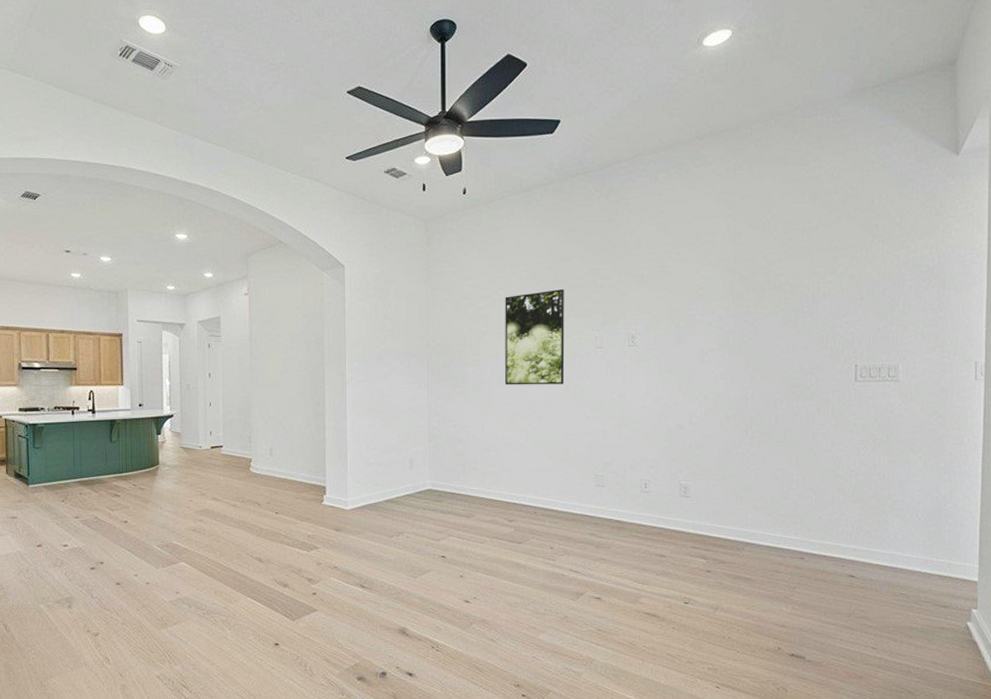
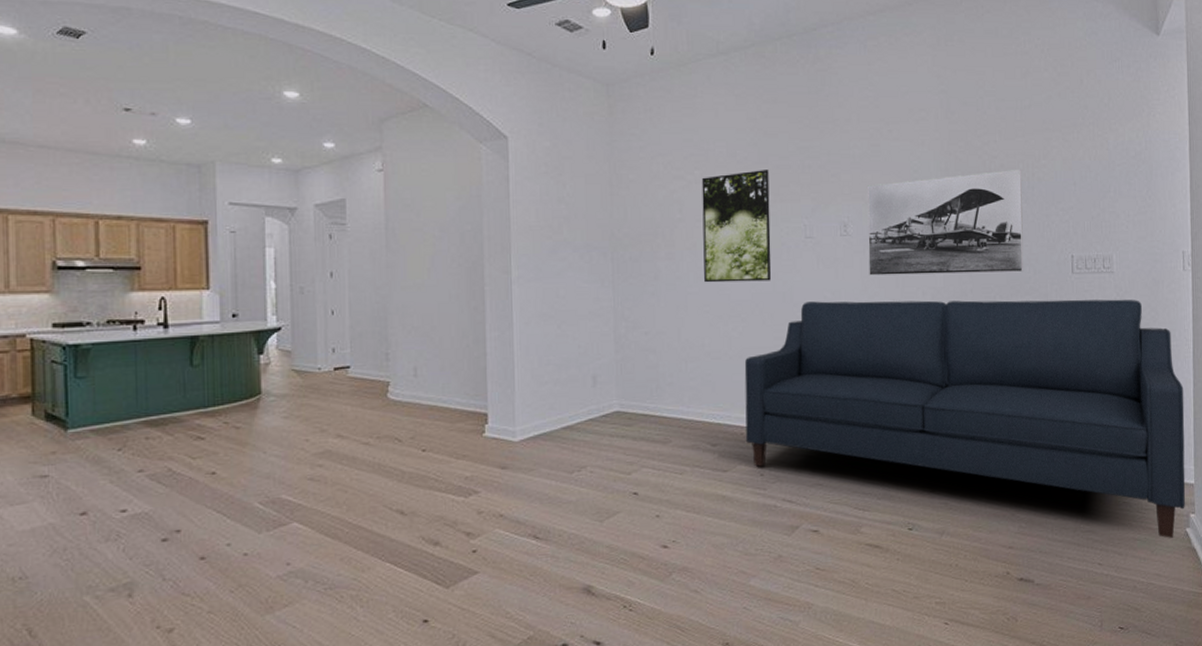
sofa: none [538,402,971,630] -> present [744,299,1186,538]
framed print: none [654,285,806,381] -> present [866,169,1024,276]

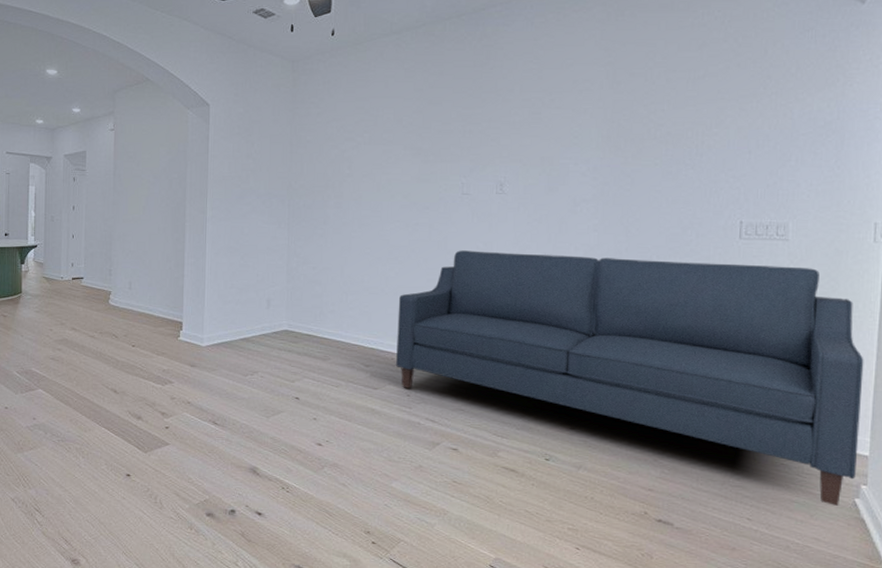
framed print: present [701,170,772,283] -> none [367,134,432,230]
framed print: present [866,169,1024,276] -> none [522,136,690,235]

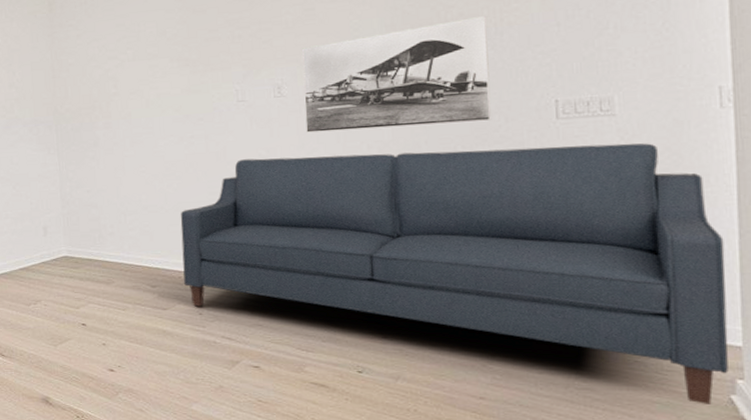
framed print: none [522,136,690,235] -> present [301,15,492,133]

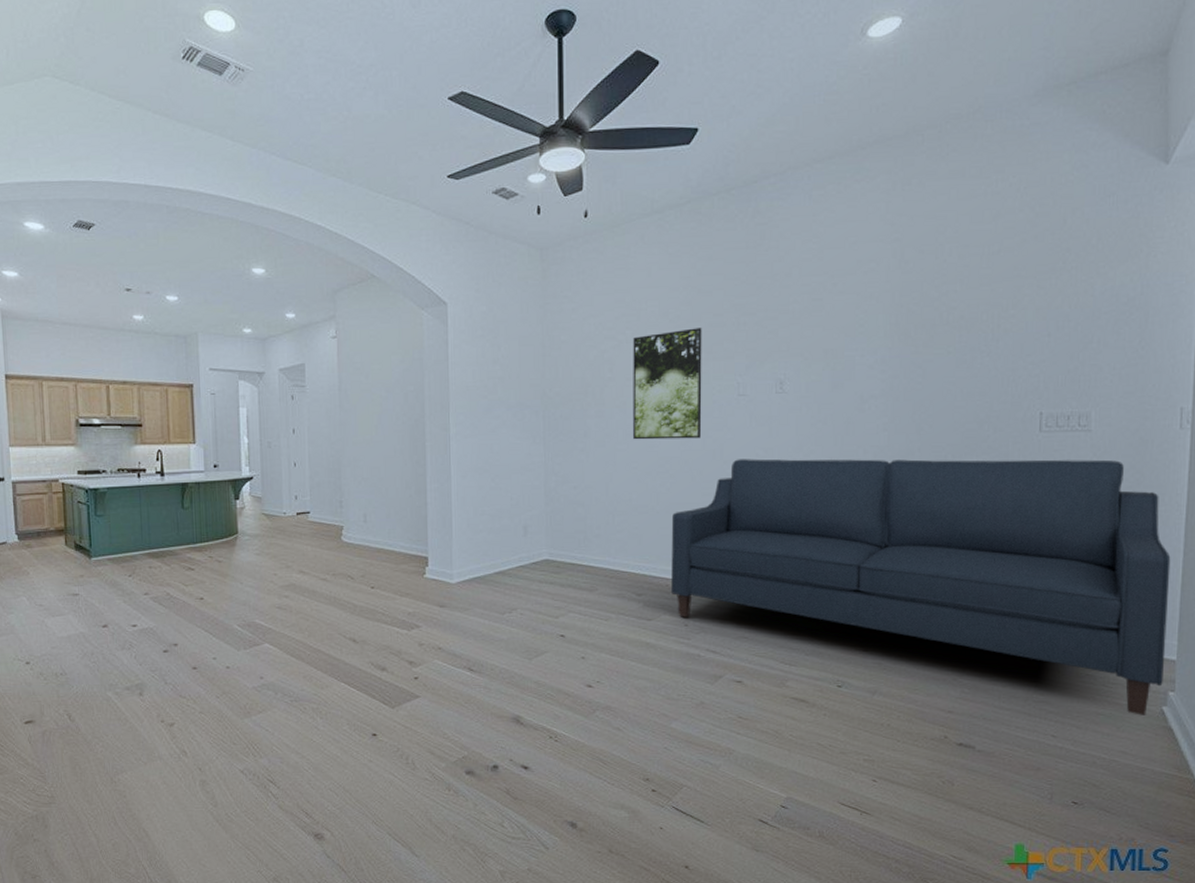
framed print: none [134,43,204,147] -> present [633,328,702,440]
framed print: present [301,15,492,133] -> none [805,320,985,433]

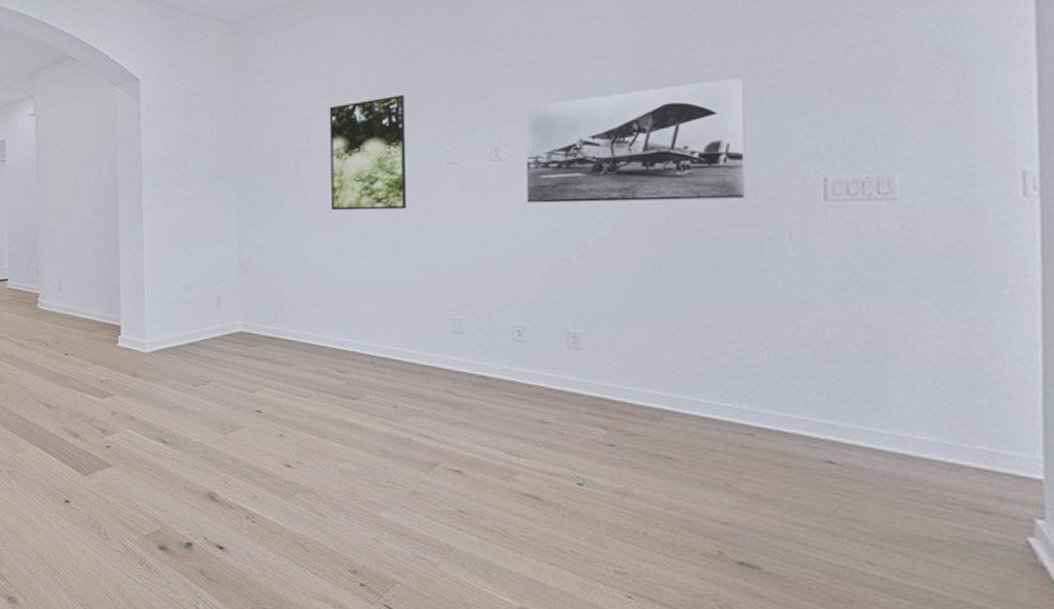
sofa: present [671,459,1171,715] -> none [375,230,1027,547]
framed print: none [805,320,985,433] -> present [524,76,747,203]

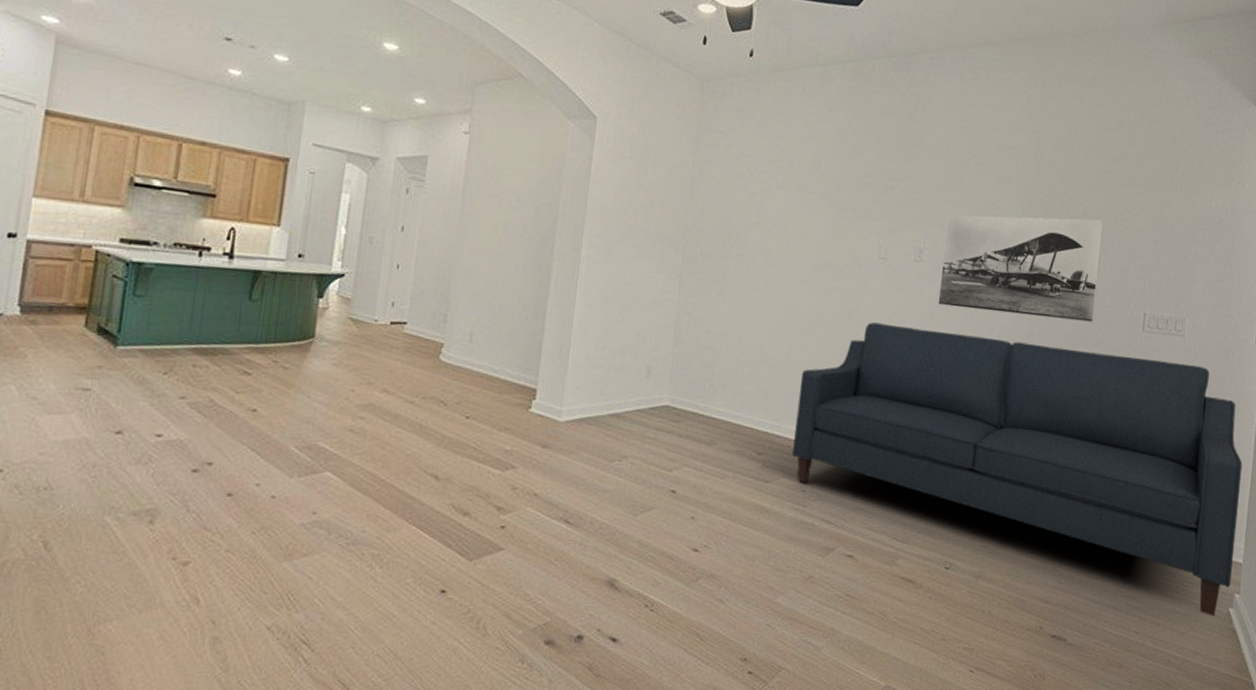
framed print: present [329,95,407,211] -> none [772,184,851,296]
sofa: none [375,230,1027,547] -> present [792,322,1243,616]

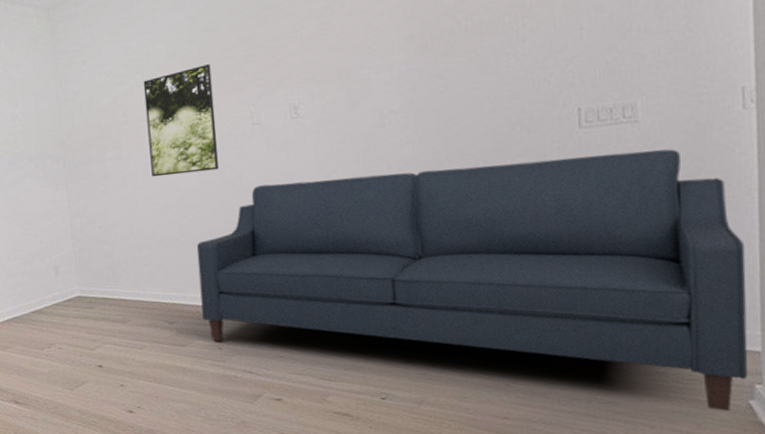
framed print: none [772,184,851,296] -> present [143,64,219,177]
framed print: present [938,214,1104,324] -> none [318,22,514,154]

